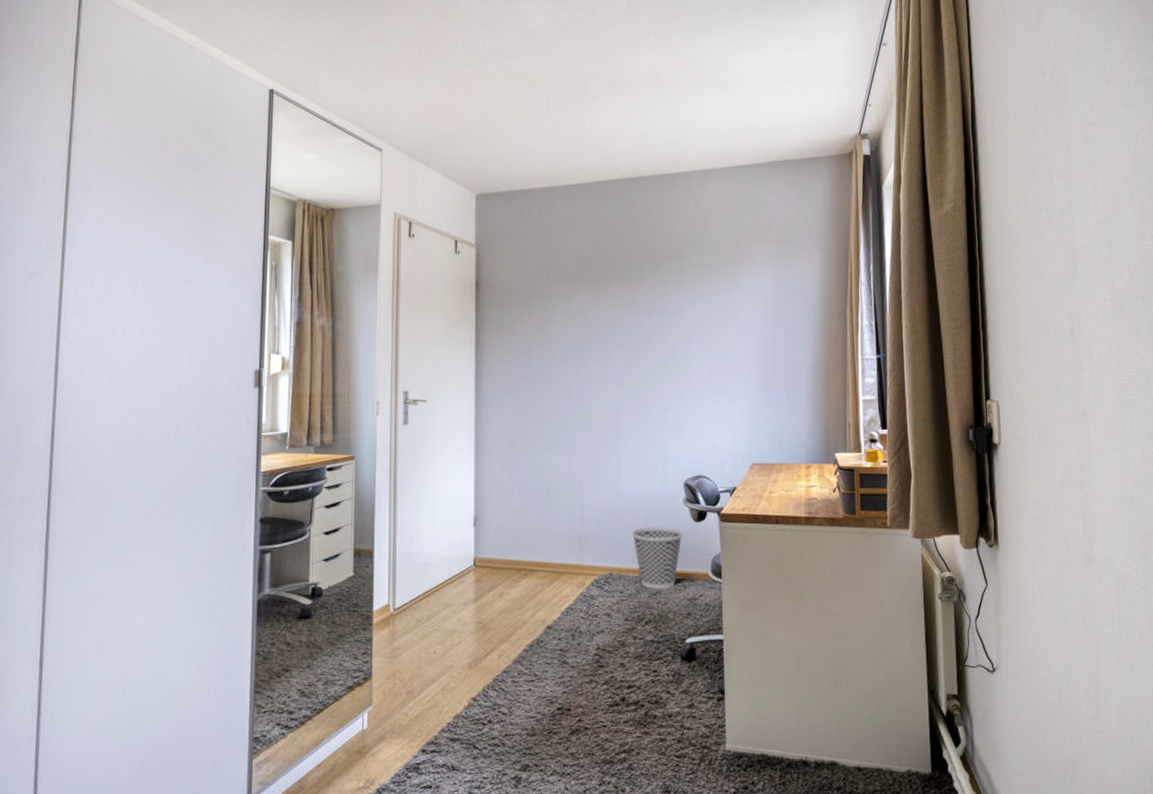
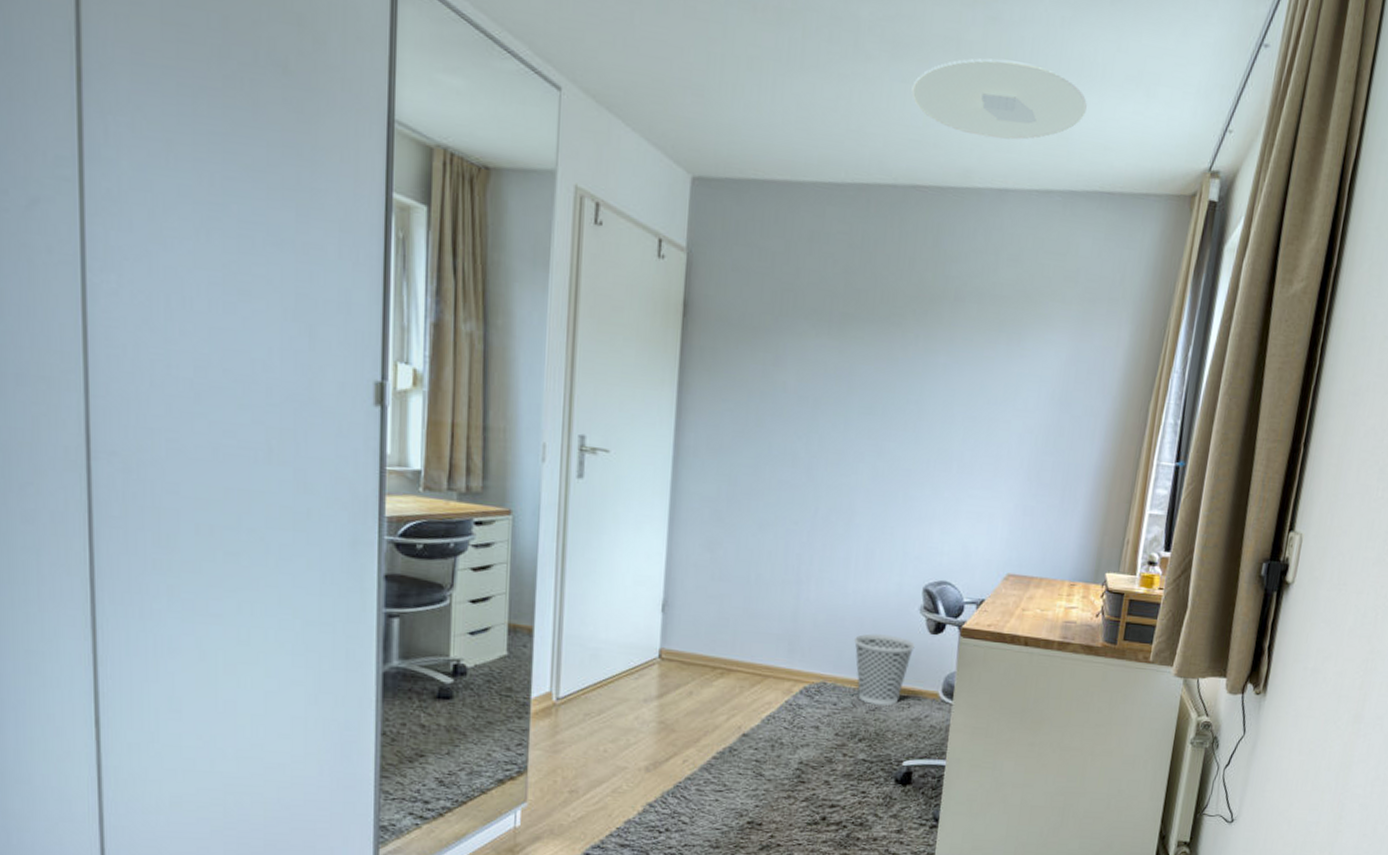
ceiling light: none [628,83,758,137] -> present [911,58,1087,140]

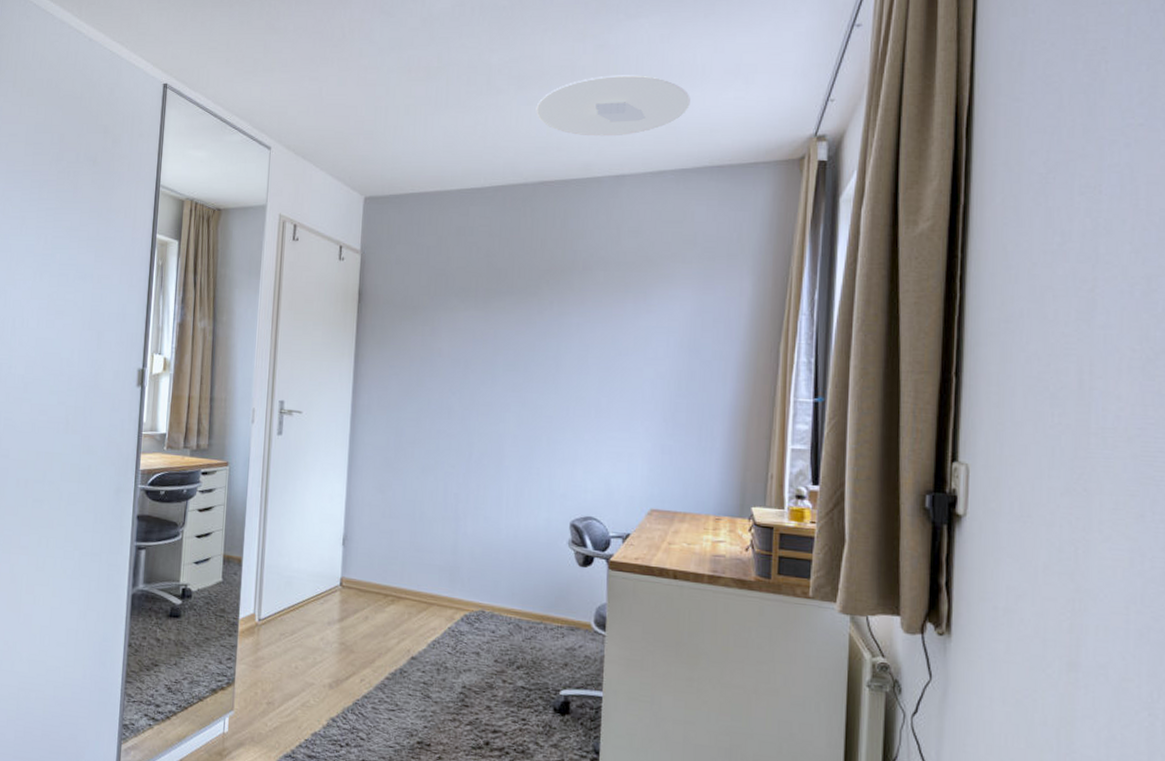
wastebasket: present [854,633,915,706] -> none [509,566,565,635]

